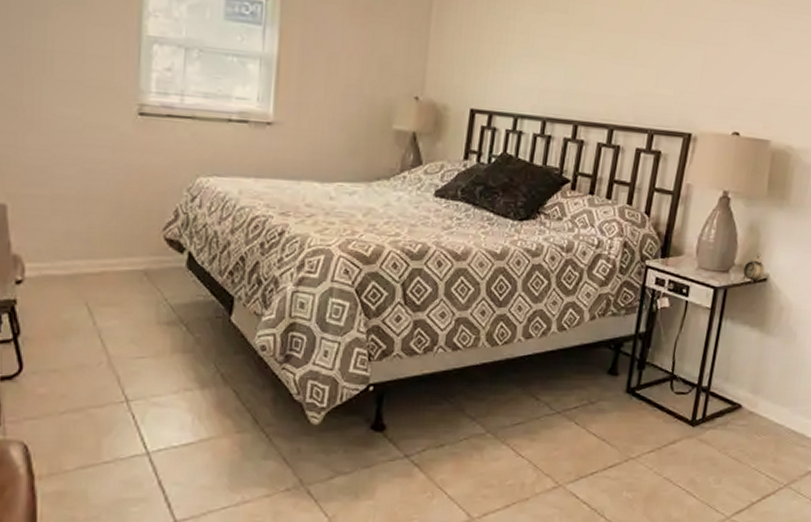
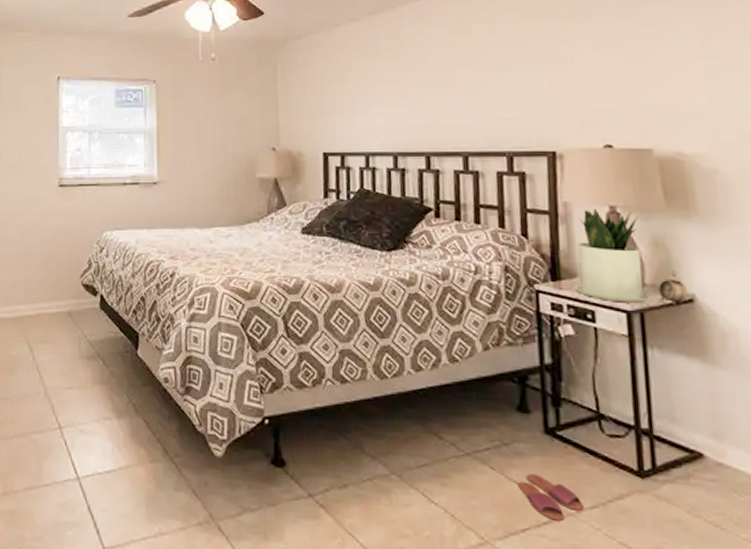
slippers: none [595,427,644,464] -> present [518,474,583,521]
planter: none [678,192,744,280] -> present [574,208,652,303]

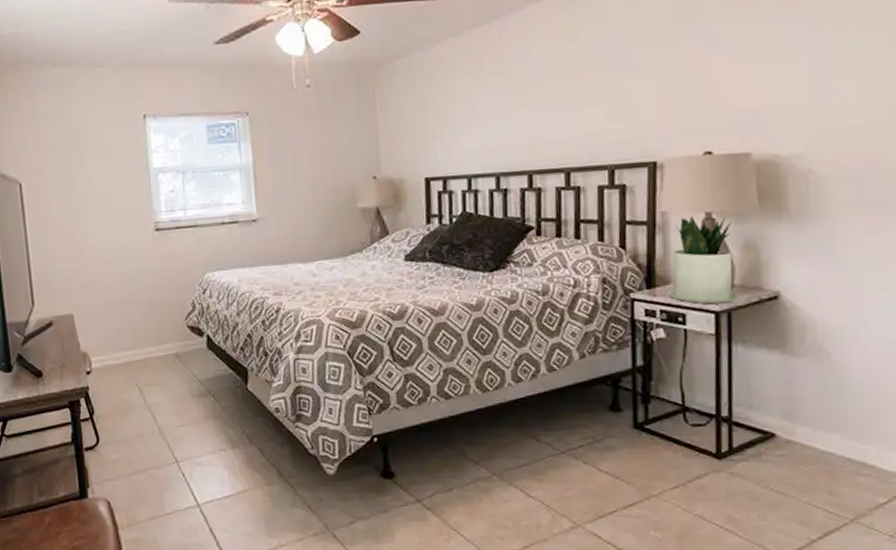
slippers: present [518,474,583,521] -> none [608,464,665,502]
alarm clock: present [659,269,689,305] -> none [747,269,774,303]

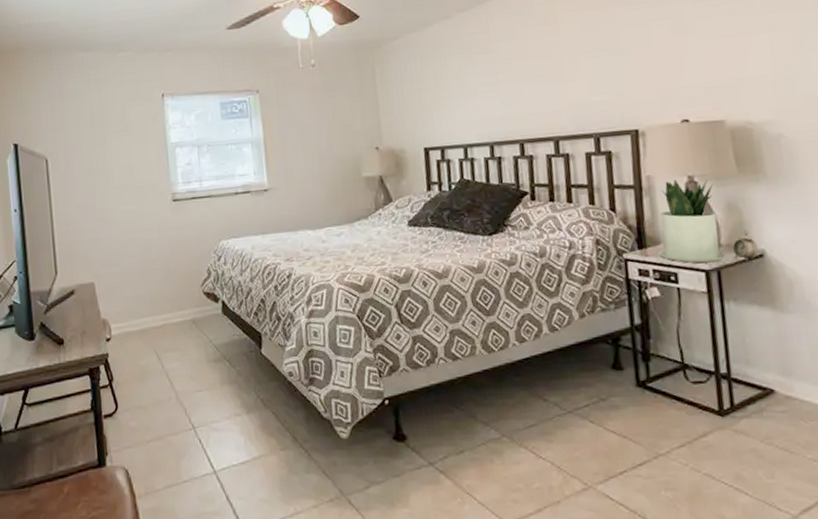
alarm clock: none [747,269,774,303] -> present [733,229,759,261]

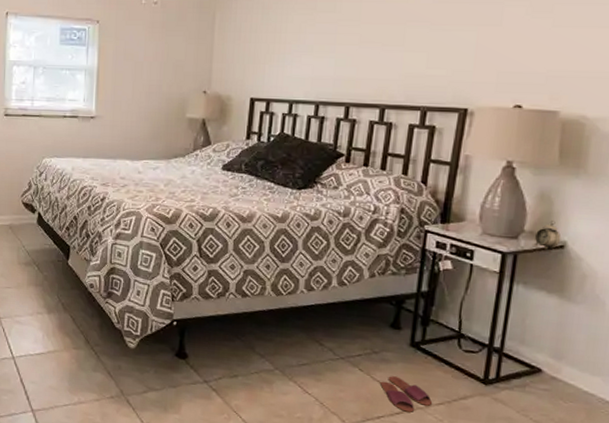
slippers: none [615,423,673,461] -> present [380,376,432,412]
planter: present [659,179,727,264] -> none [460,162,531,246]

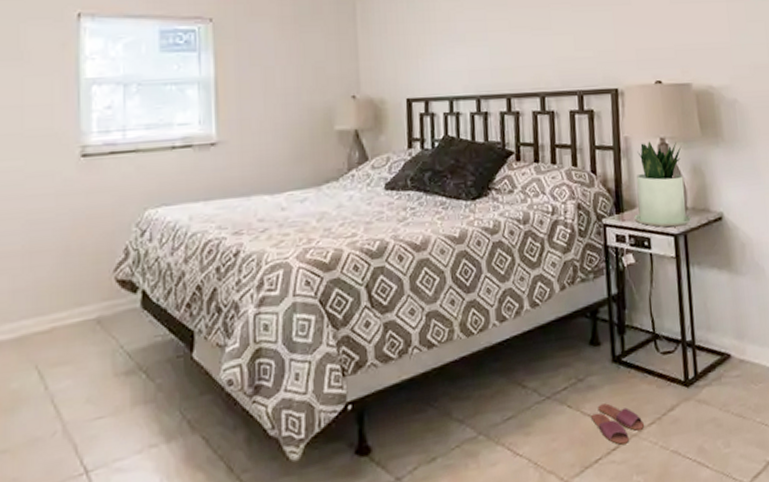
planter: none [460,162,531,246] -> present [634,141,692,228]
alarm clock: present [534,219,561,250] -> none [697,192,718,224]

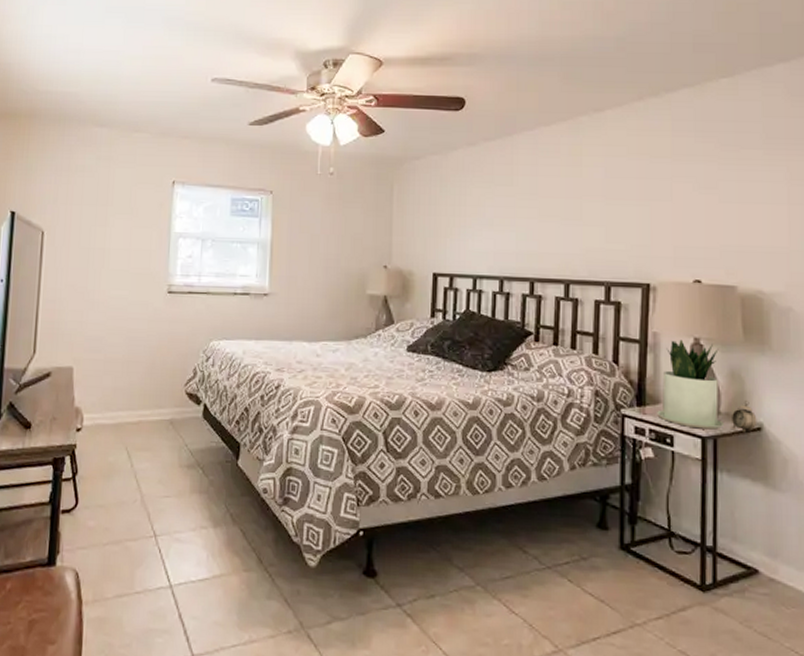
slippers: present [591,403,644,445] -> none [593,586,649,631]
alarm clock: none [697,192,718,224] -> present [732,399,757,433]

